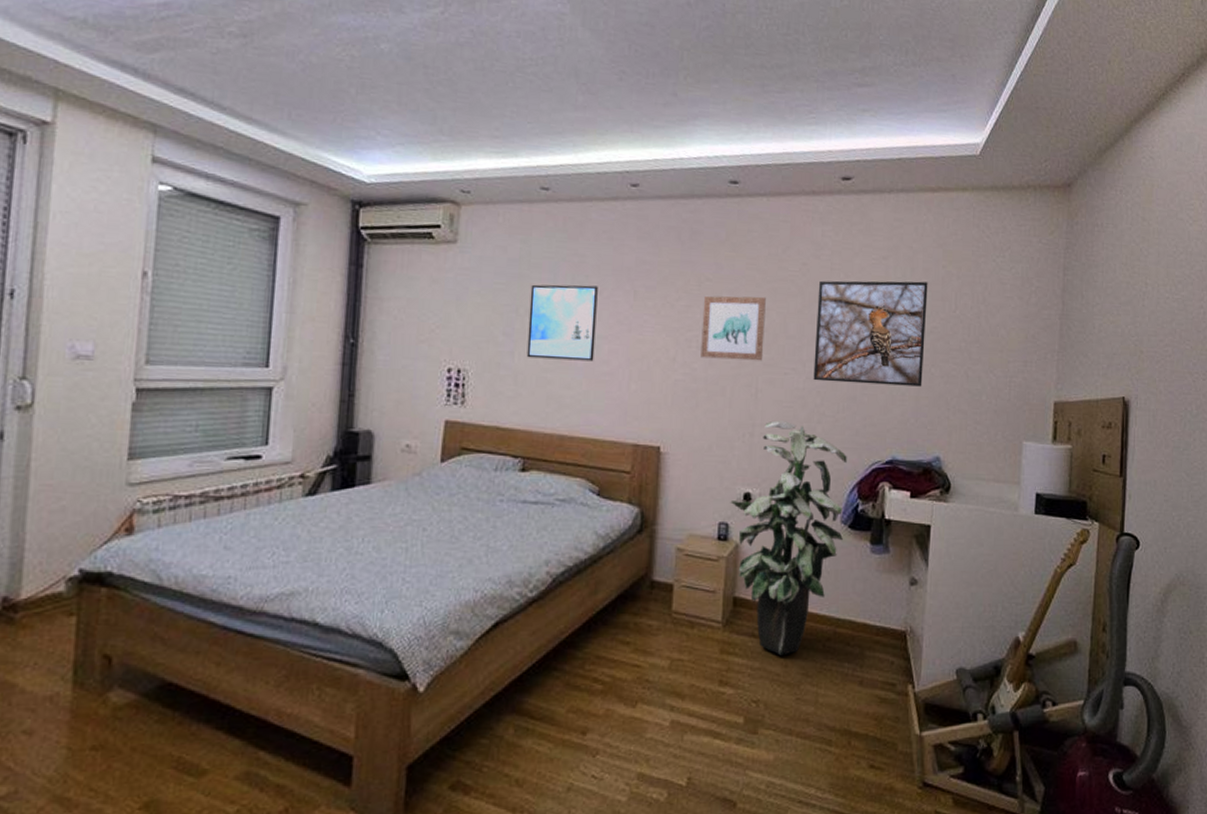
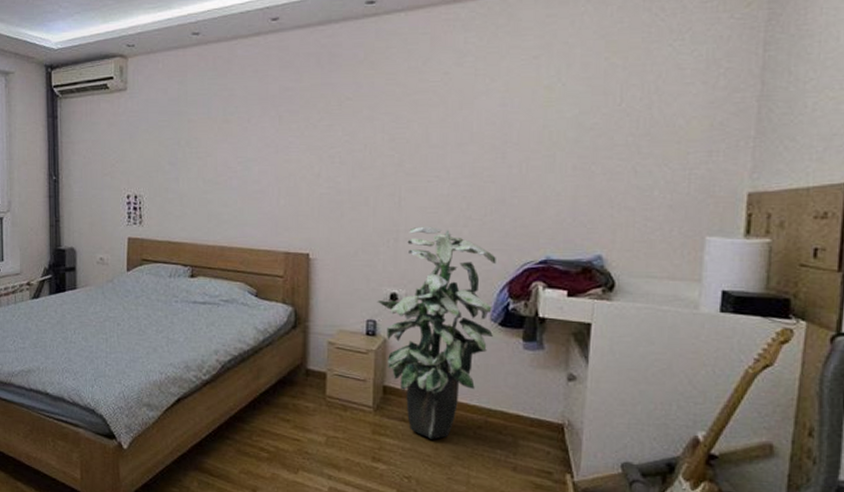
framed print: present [526,284,598,362] -> none [189,115,246,182]
wall art: present [700,295,766,361] -> none [344,109,407,172]
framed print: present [813,280,928,387] -> none [458,77,587,186]

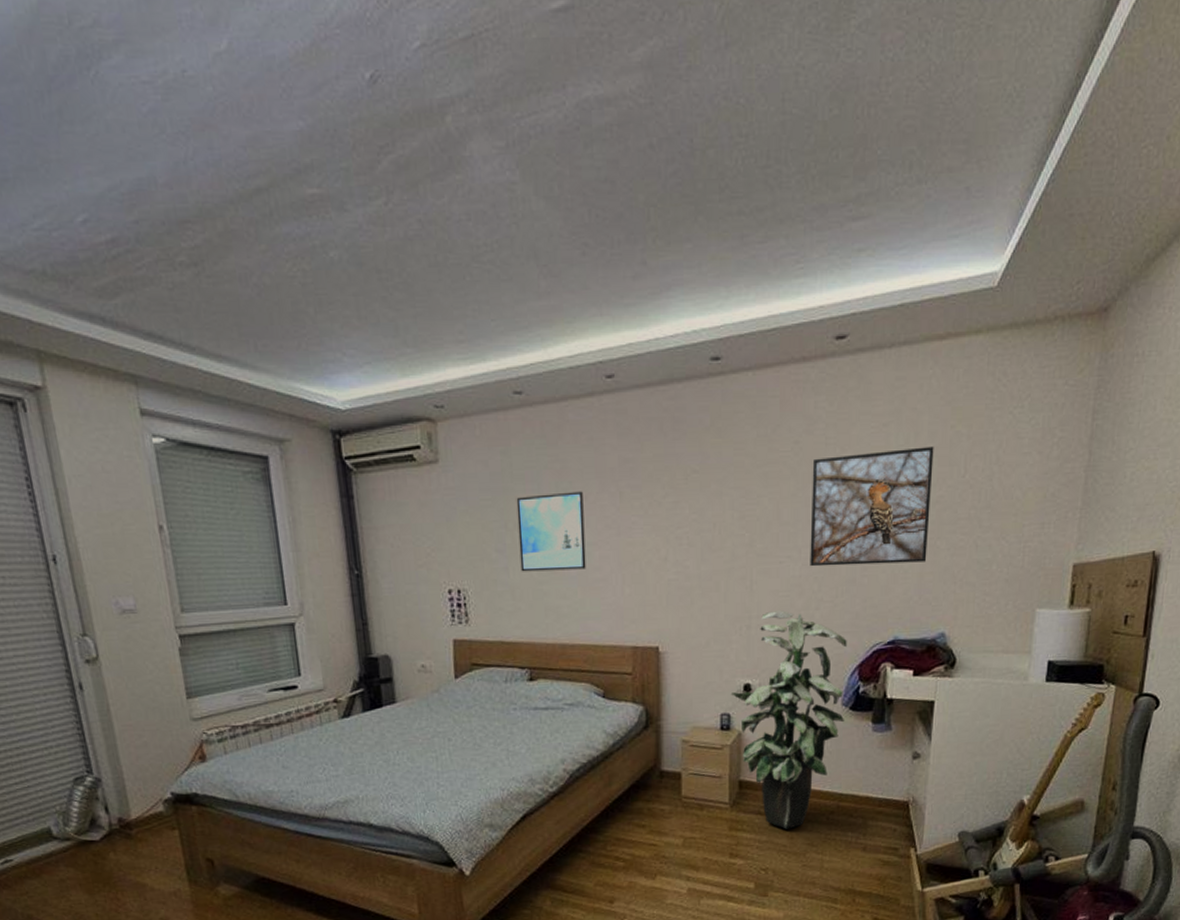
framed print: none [189,115,246,182] -> present [516,491,586,572]
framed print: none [458,77,587,186] -> present [810,446,934,567]

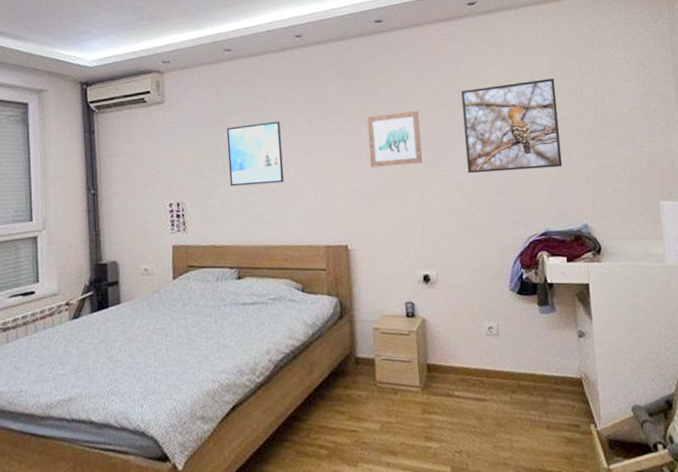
wall art: none [691,483,757,555] -> present [367,110,423,168]
indoor plant: present [730,610,847,829] -> none [412,210,514,410]

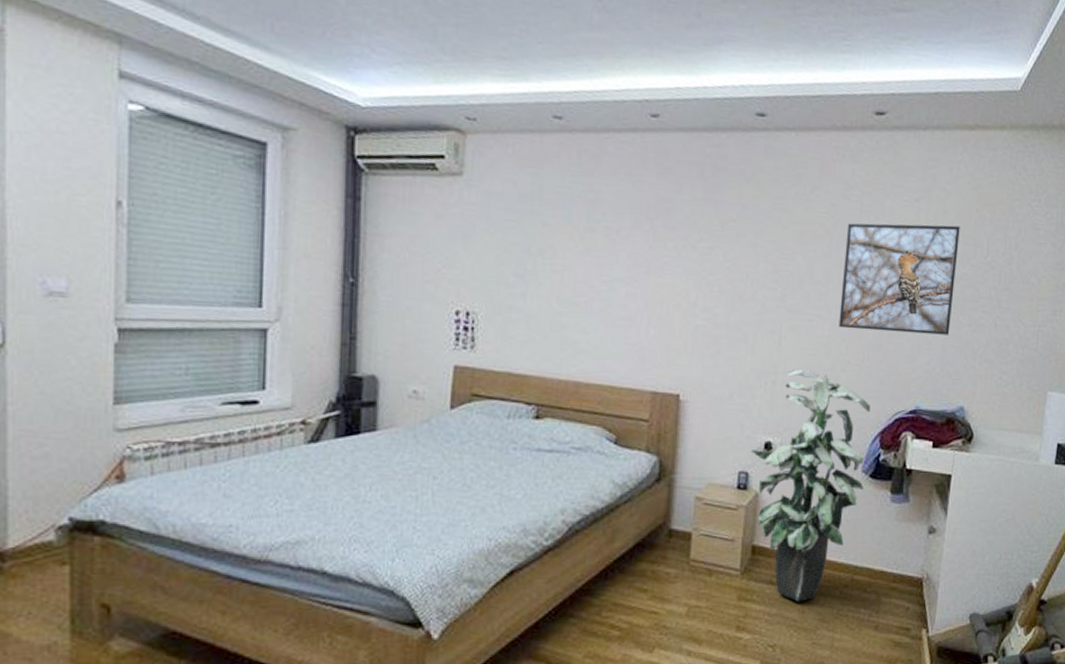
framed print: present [226,121,284,187] -> none [539,222,615,305]
wall art: present [367,110,423,168] -> none [723,237,792,307]
indoor plant: none [412,210,514,410] -> present [750,368,870,602]

